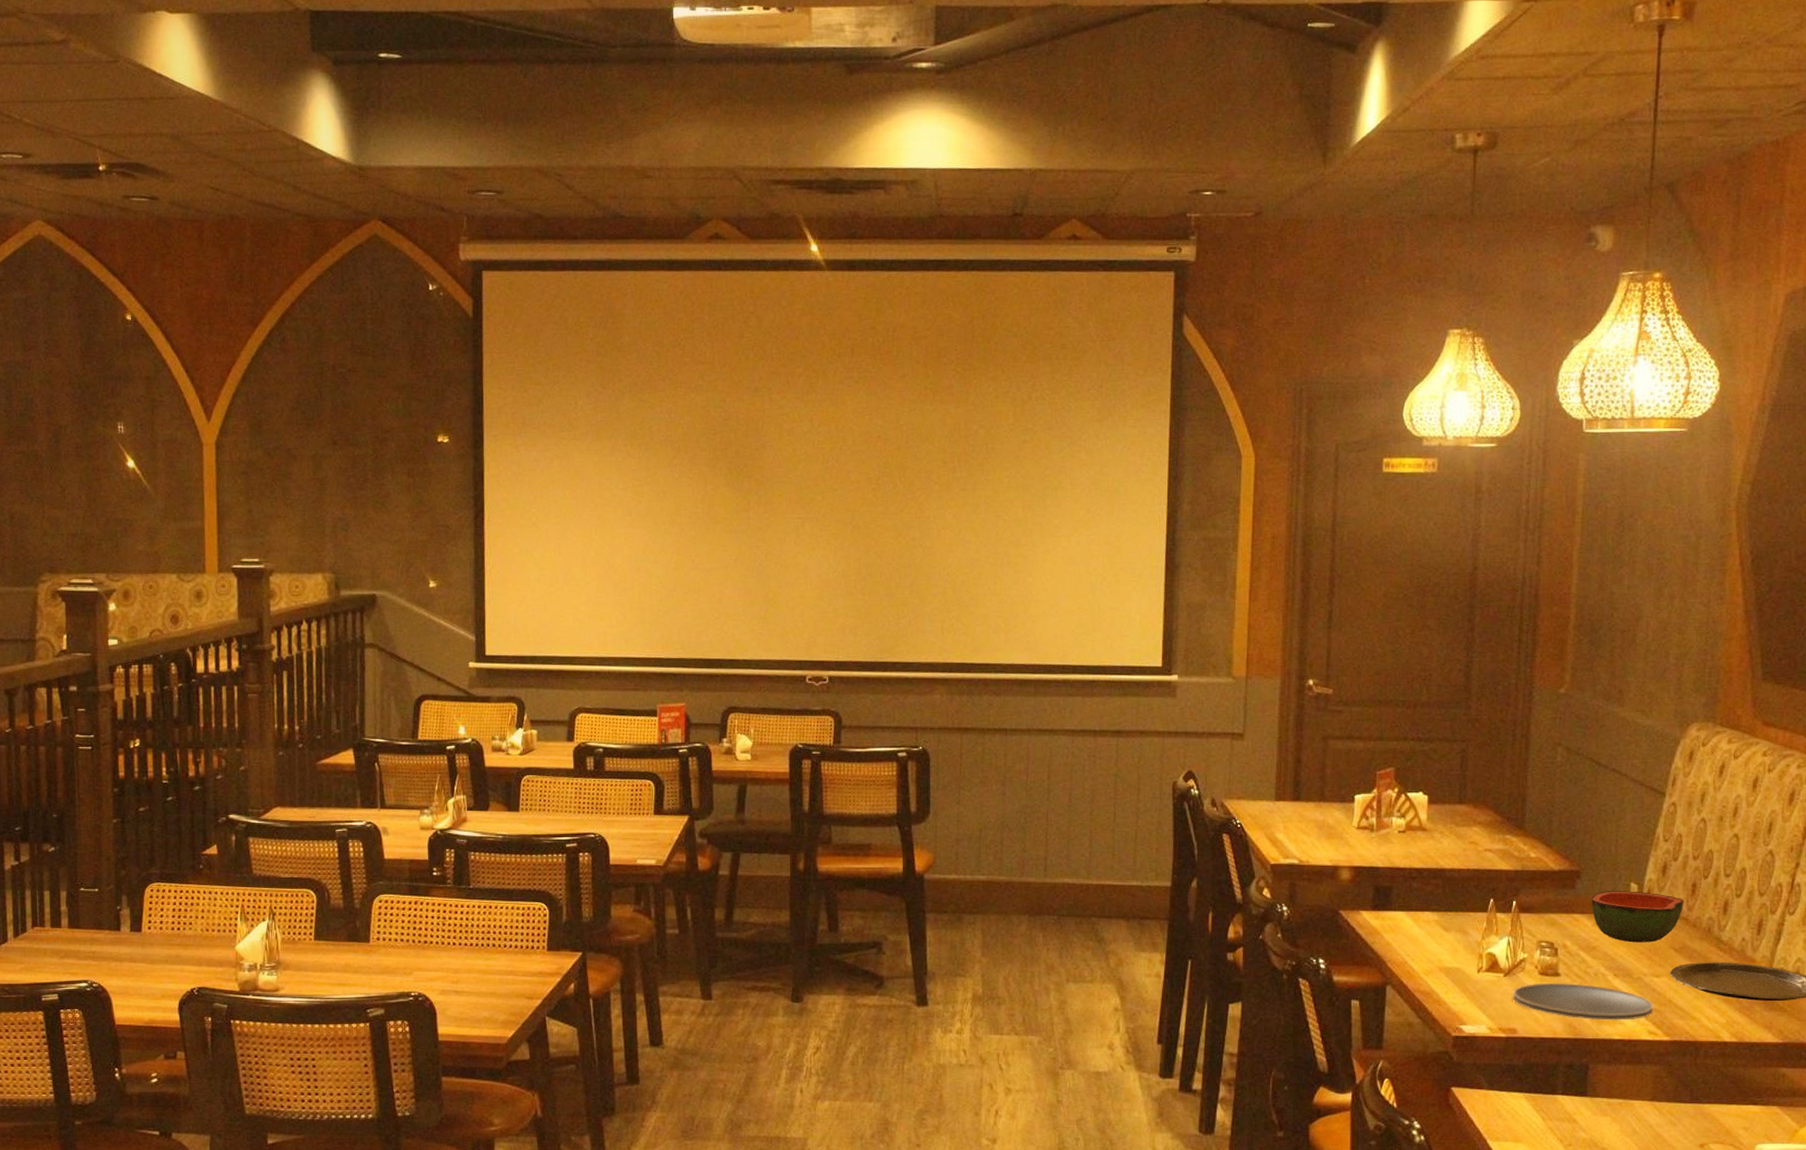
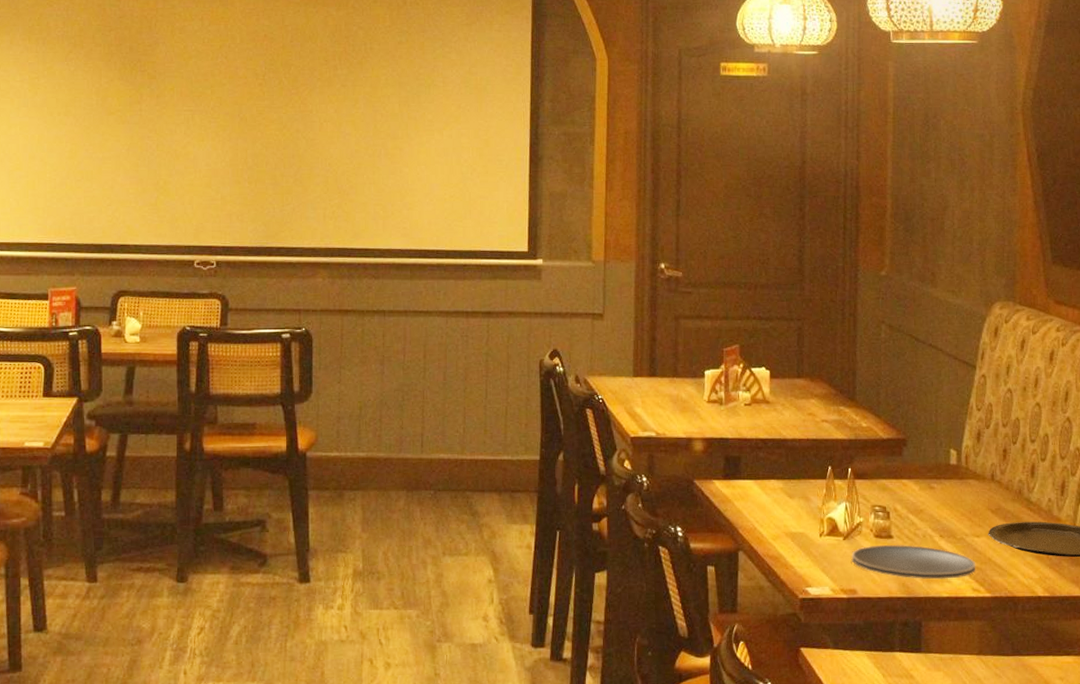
bowl: present [1591,891,1684,943] -> none [917,457,997,505]

